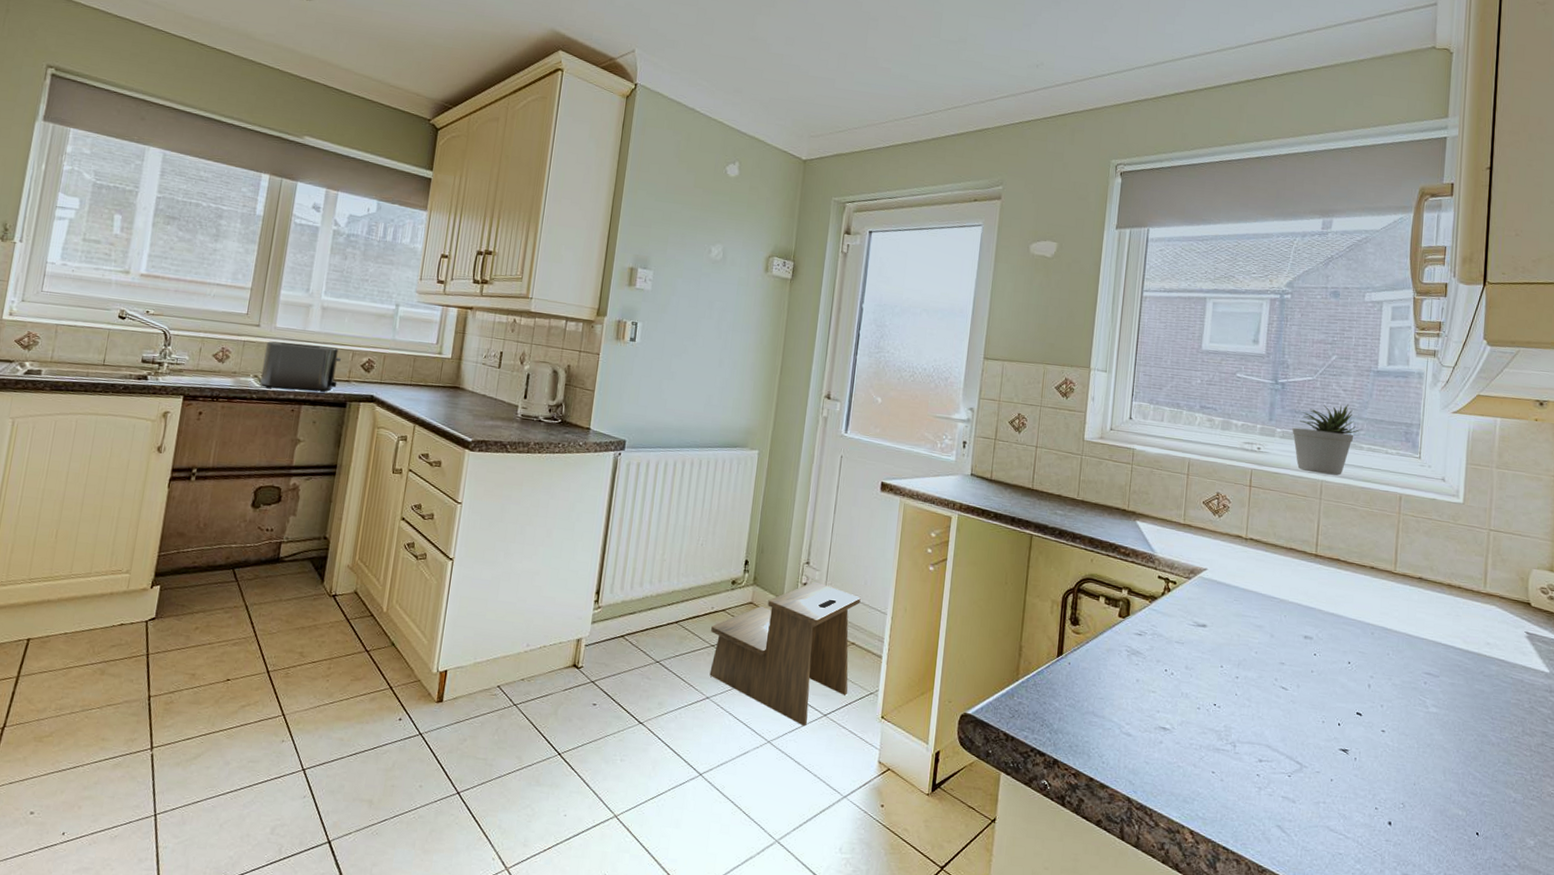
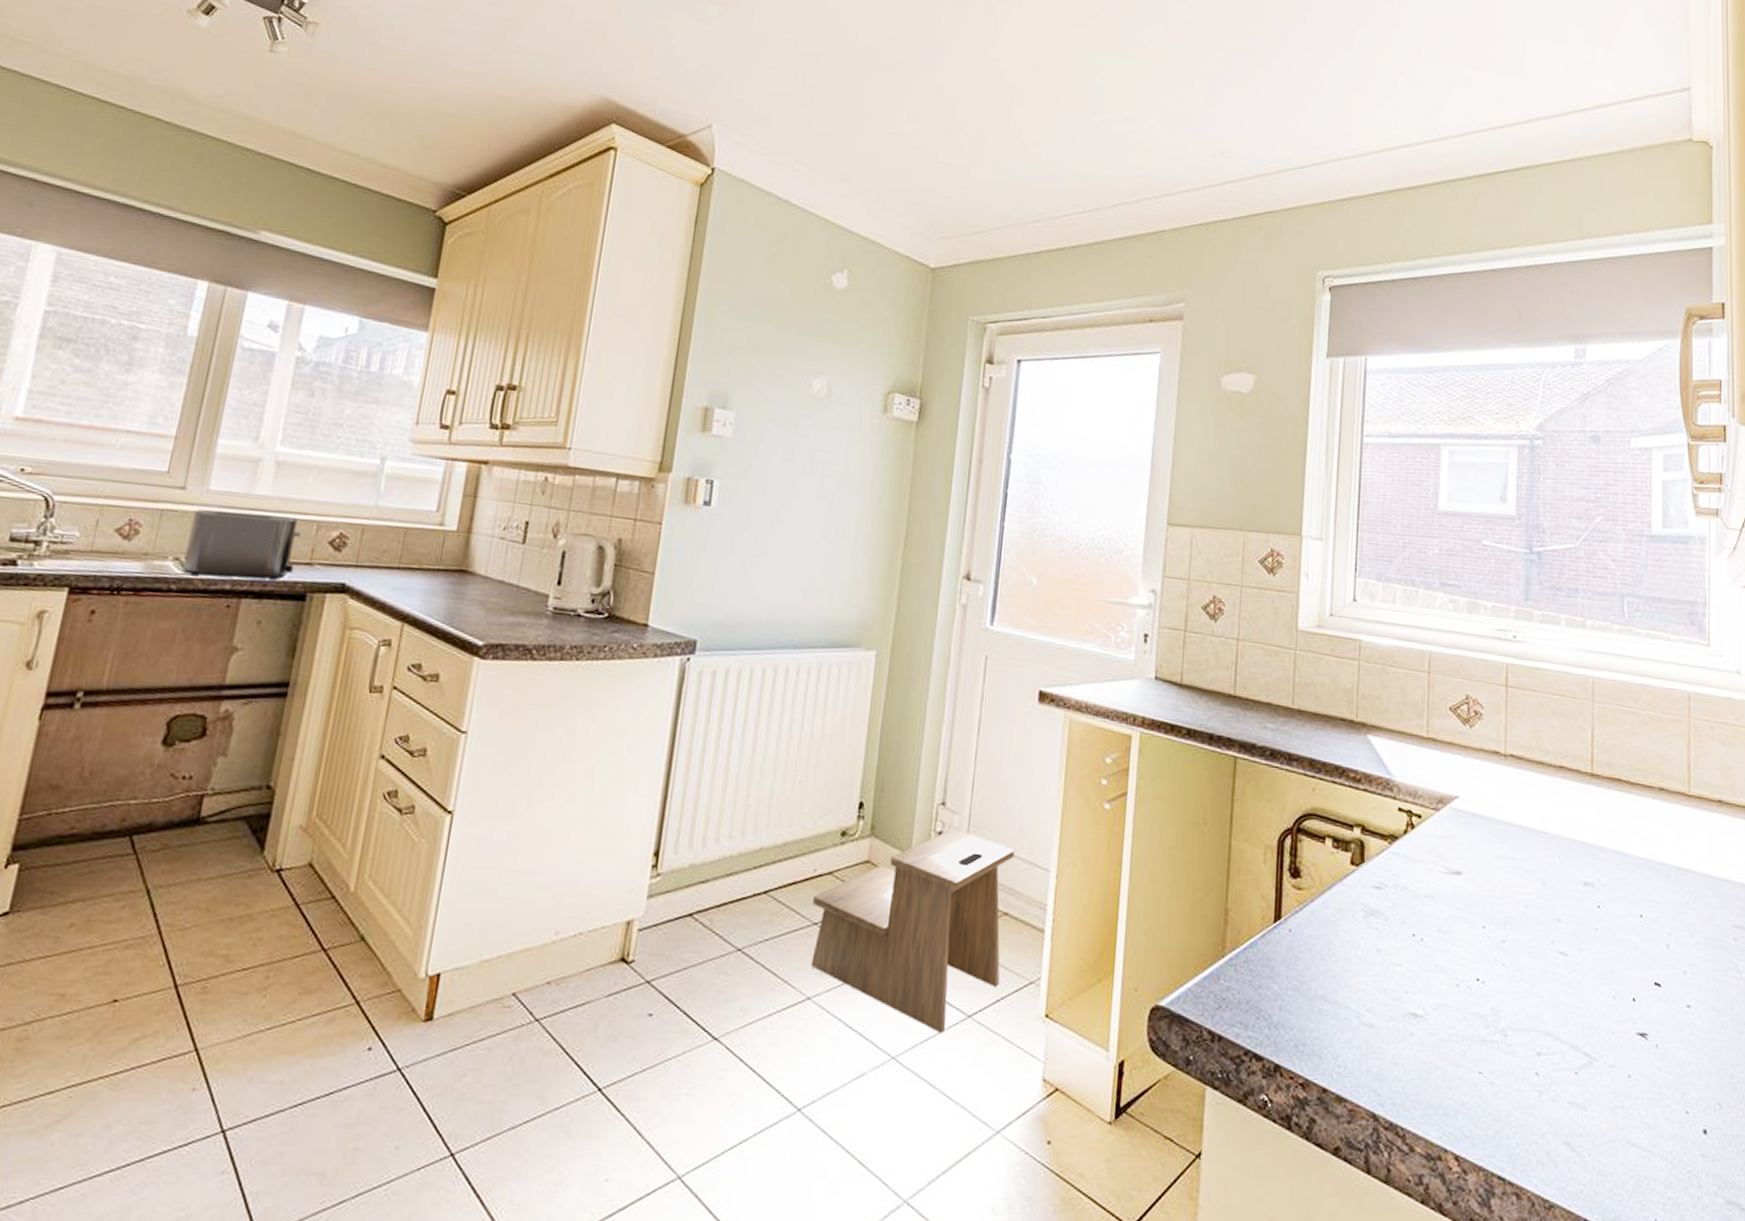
potted plant: present [1292,404,1360,476] -> none [1554,577,1635,670]

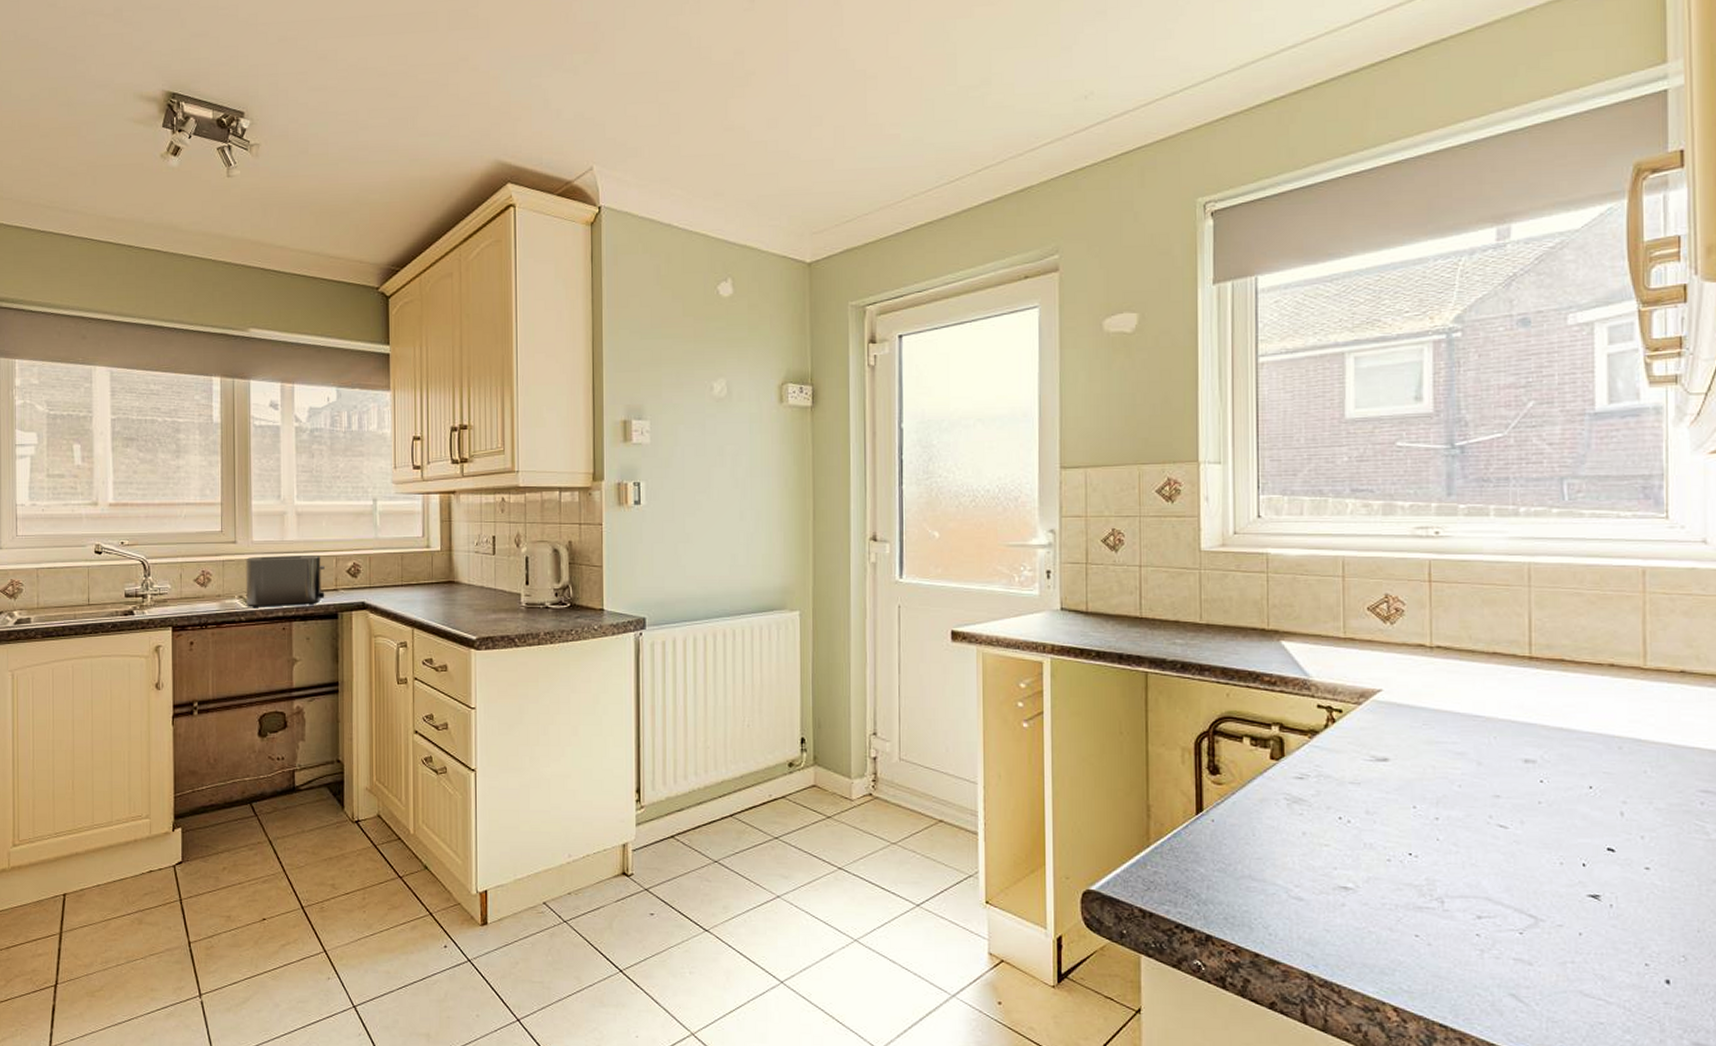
step stool: present [811,829,1015,1034] -> none [772,754,944,920]

